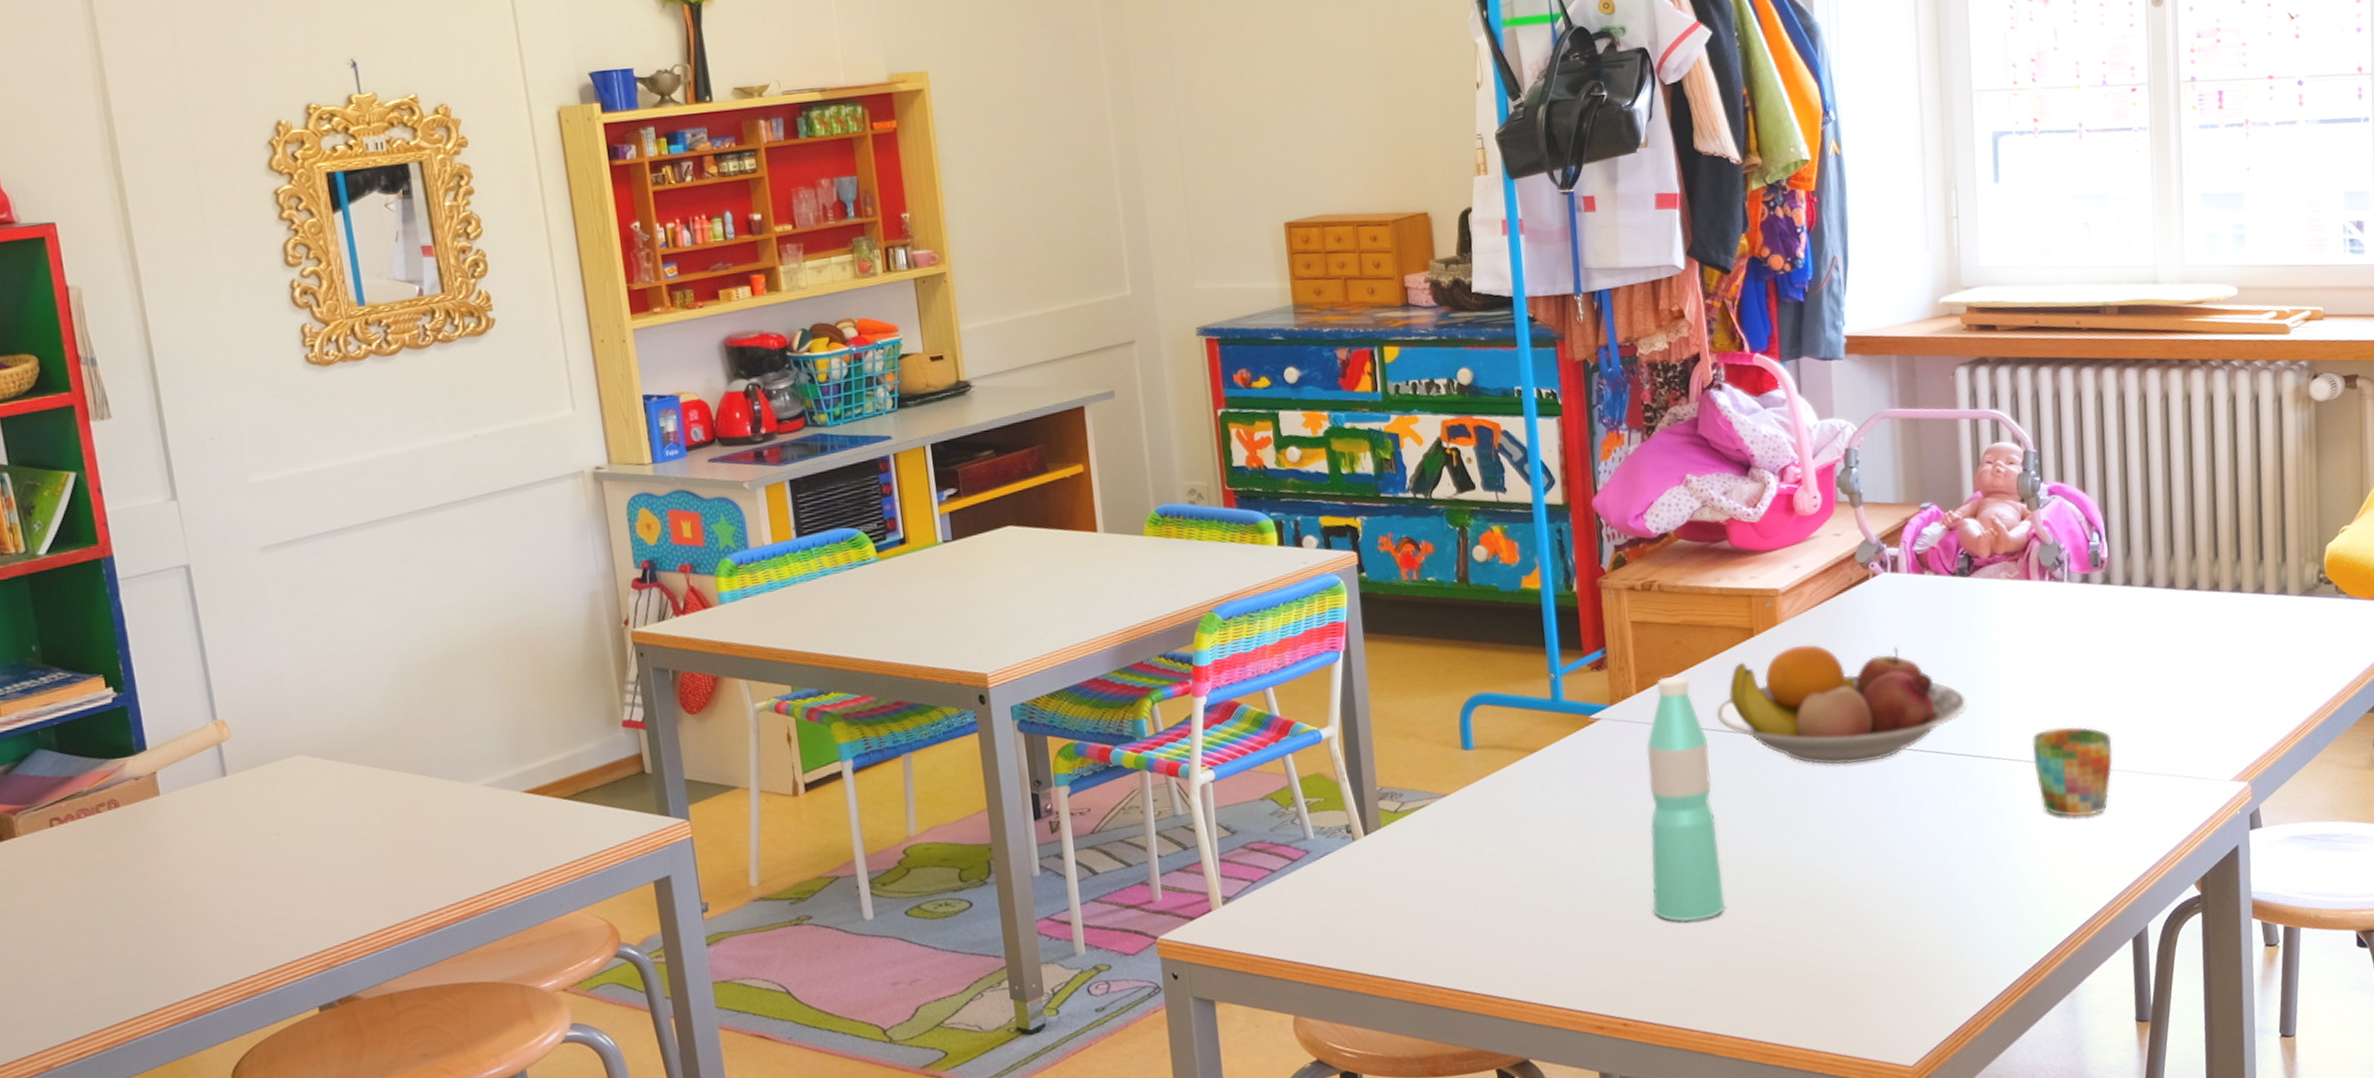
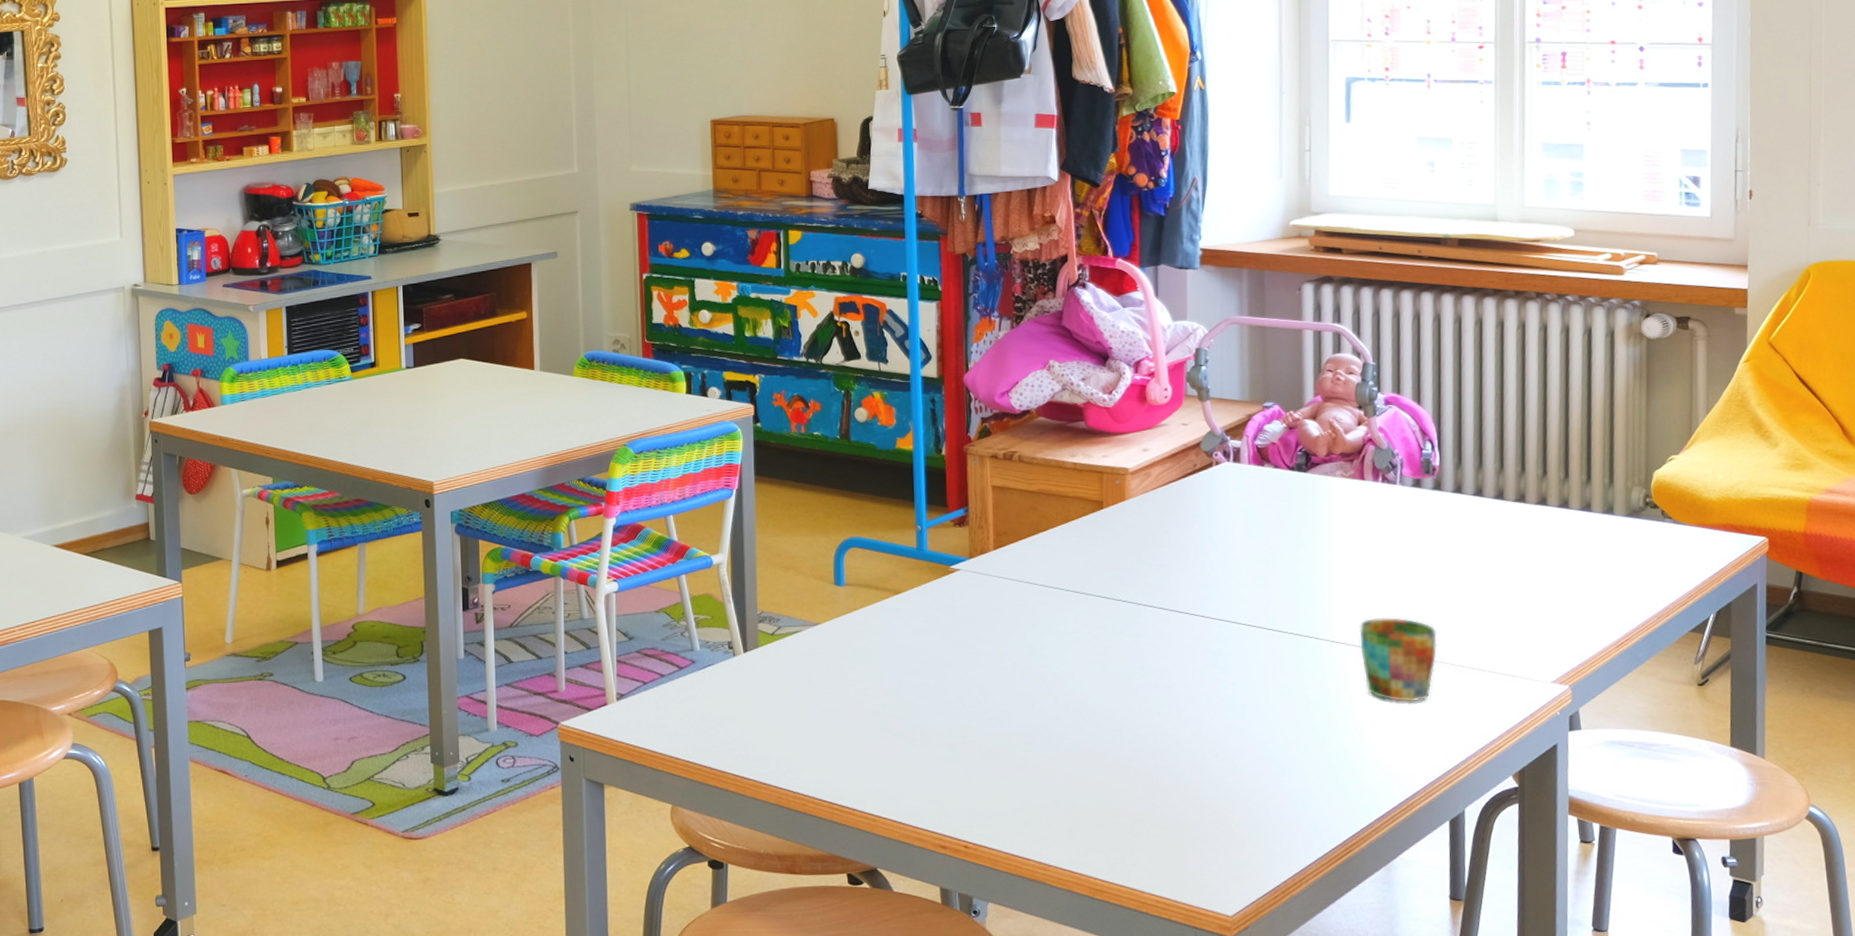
water bottle: present [1646,675,1725,922] -> none [997,537,1064,760]
fruit bowl: present [1716,644,1969,765] -> none [1065,520,1301,632]

